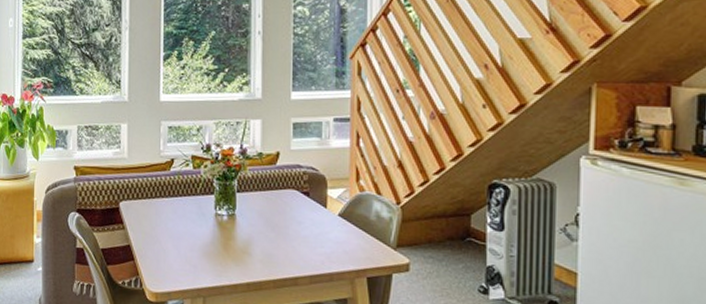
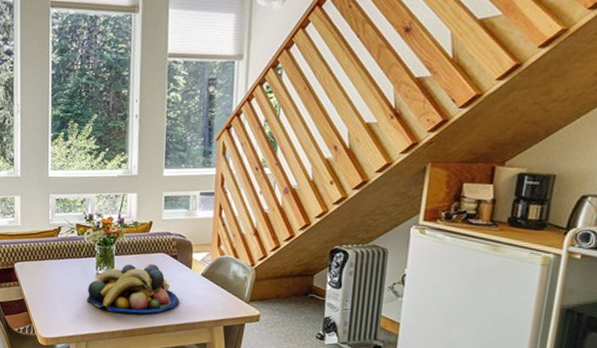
fruit bowl: none [204,202,314,263] -> present [87,264,180,314]

